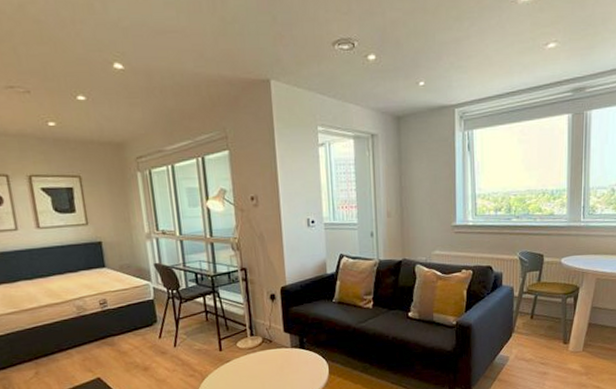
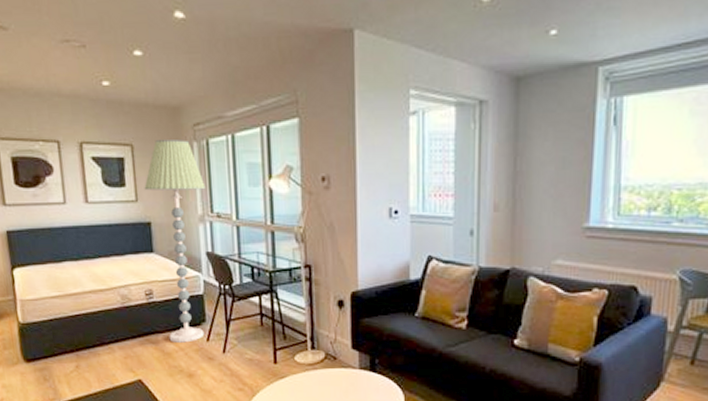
floor lamp: none [93,170,157,343] -> present [144,140,206,343]

